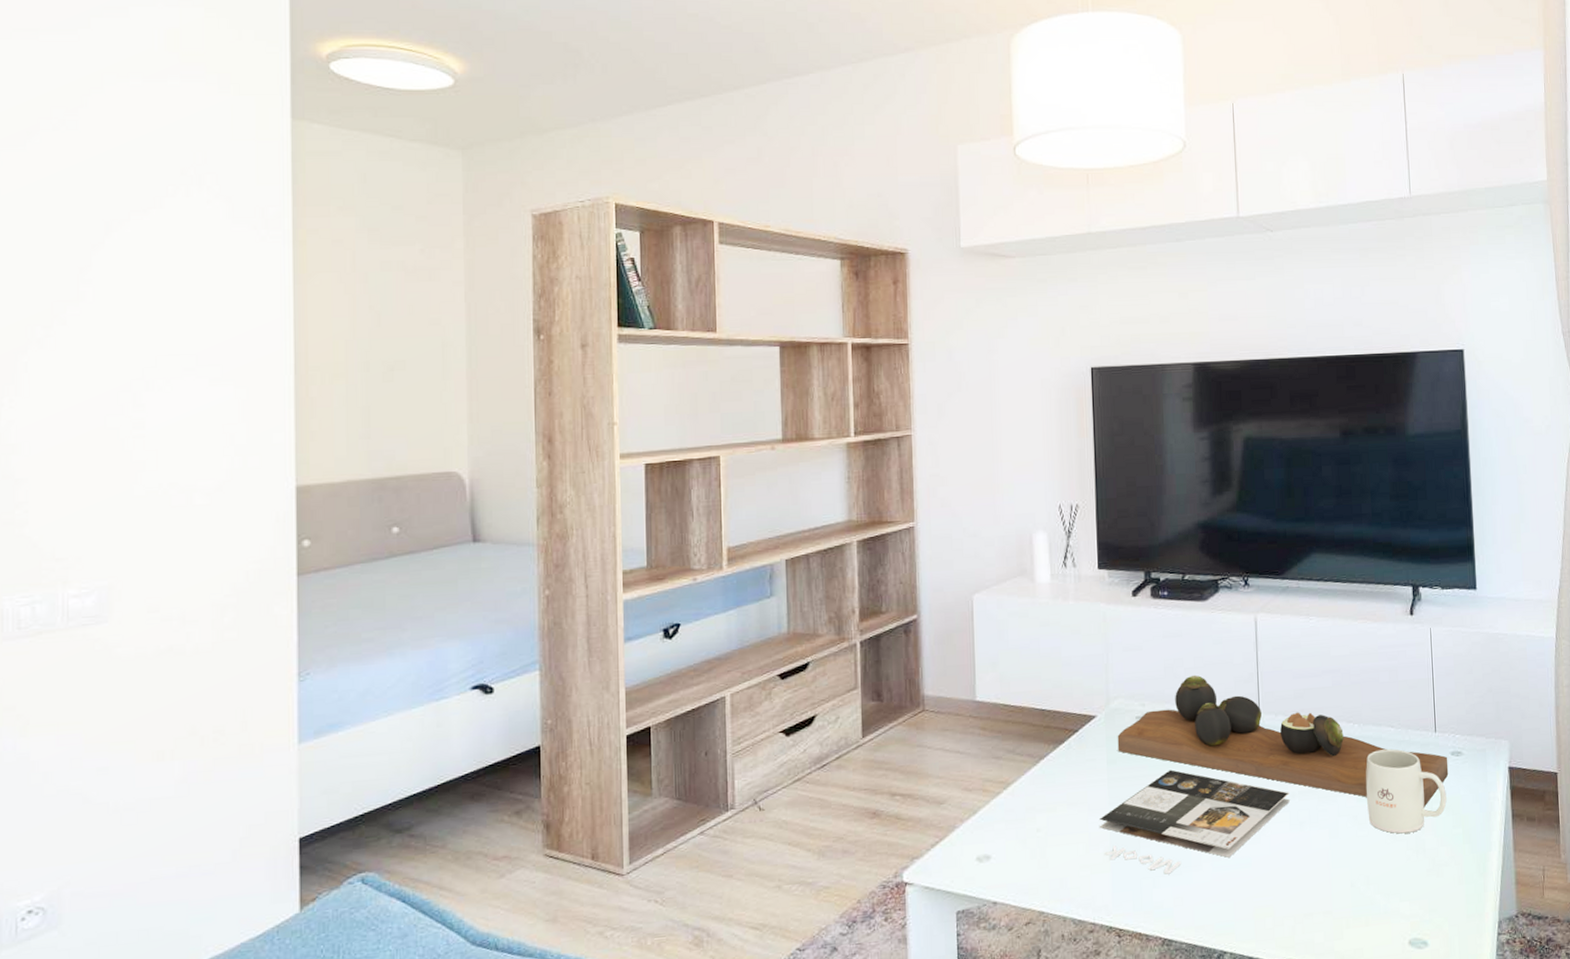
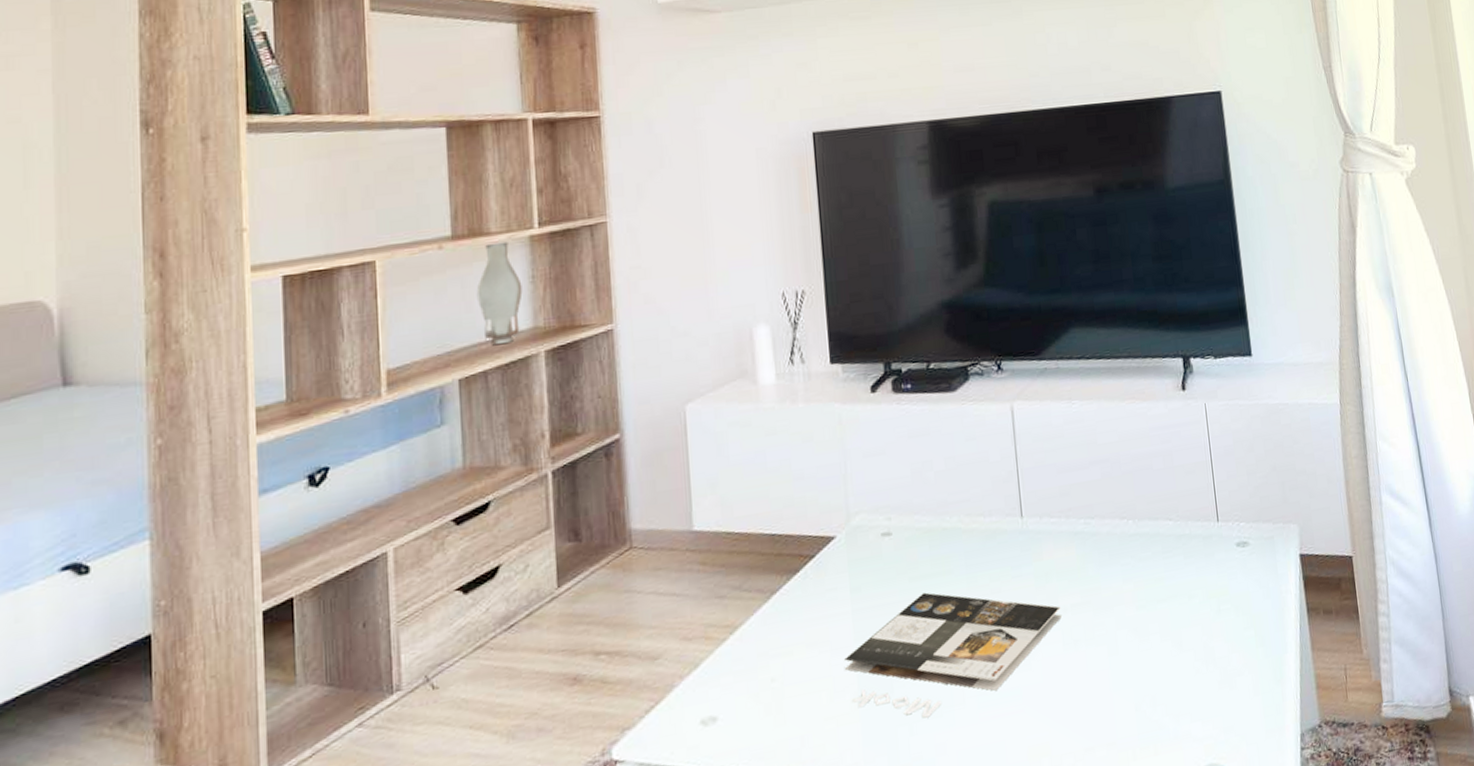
vase: none [801,447,840,532] -> present [476,241,523,344]
decorative tray: present [1117,674,1449,807] -> none [860,478,1236,610]
mug: present [1365,749,1447,834] -> none [1143,545,1235,644]

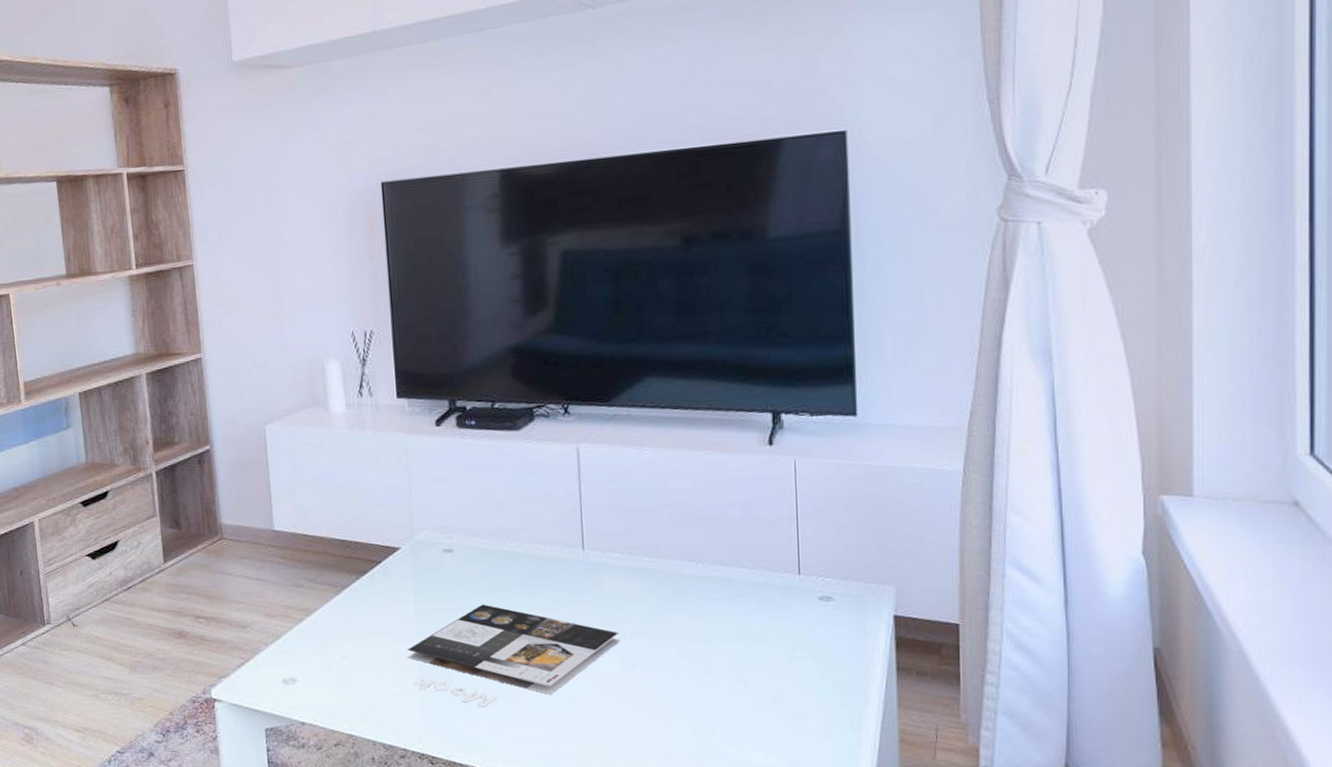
vase: present [476,241,523,344] -> none [88,280,126,366]

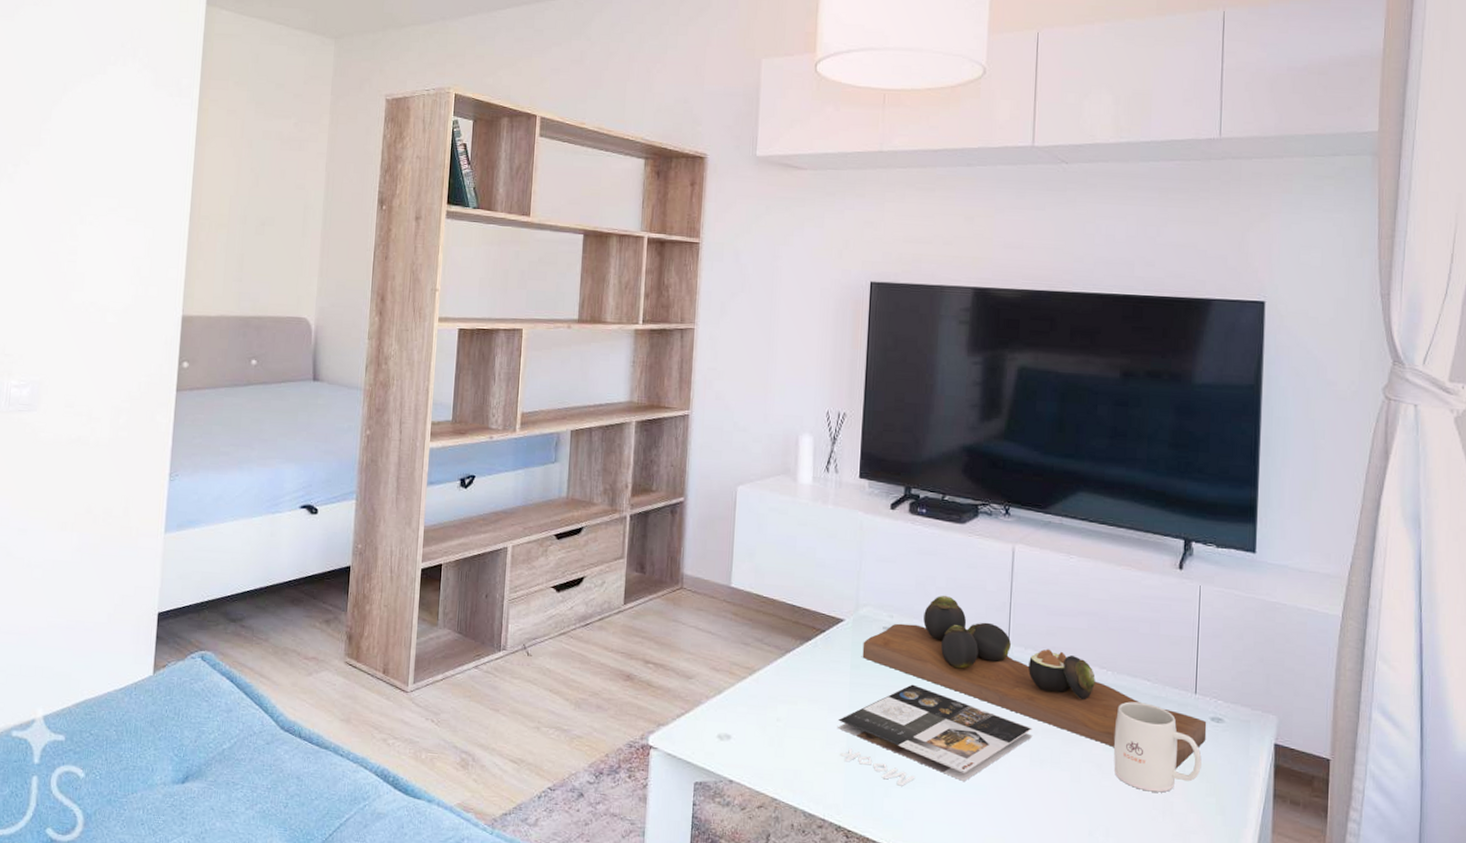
decorative tray: none [423,508,815,655] -> present [862,595,1207,769]
mug: none [710,591,812,681] -> present [1113,701,1202,793]

